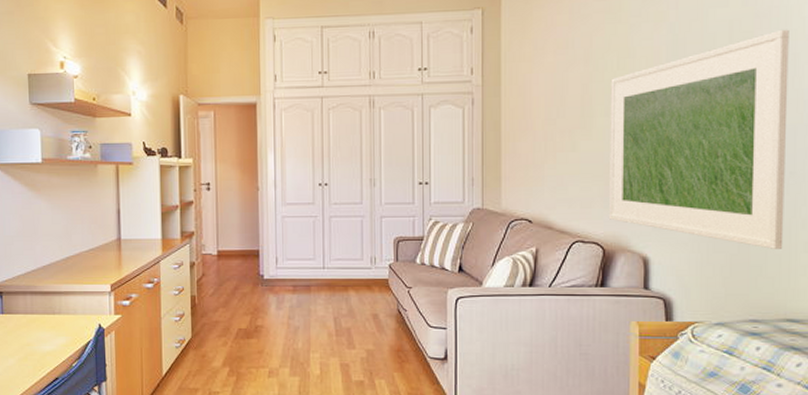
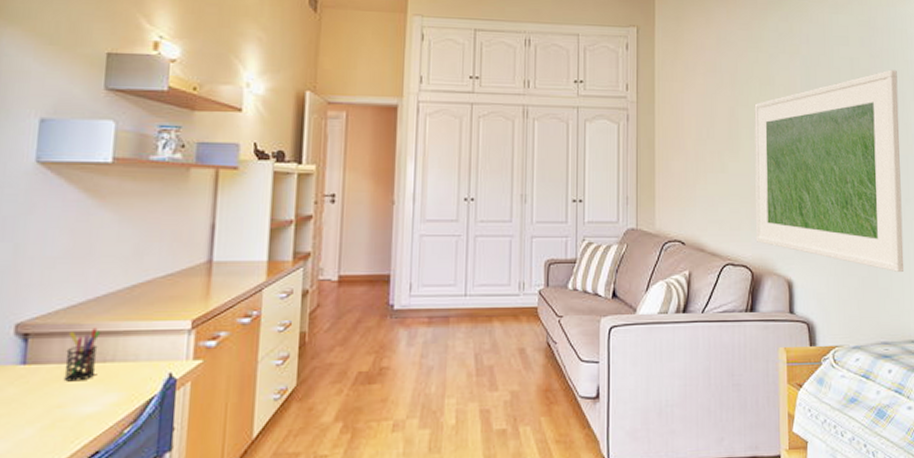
pen holder: none [28,288,49,328] -> present [63,327,101,382]

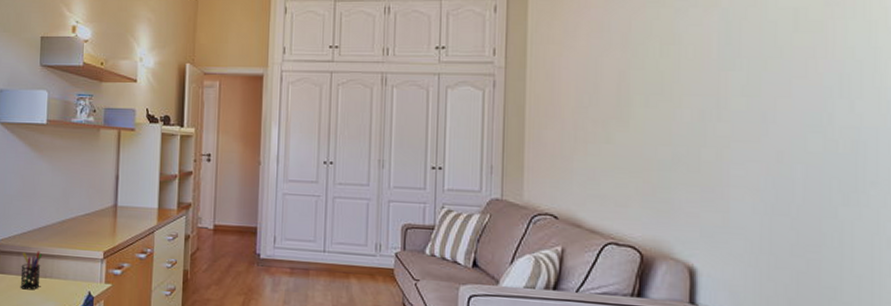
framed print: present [754,69,905,272] -> none [649,20,868,270]

